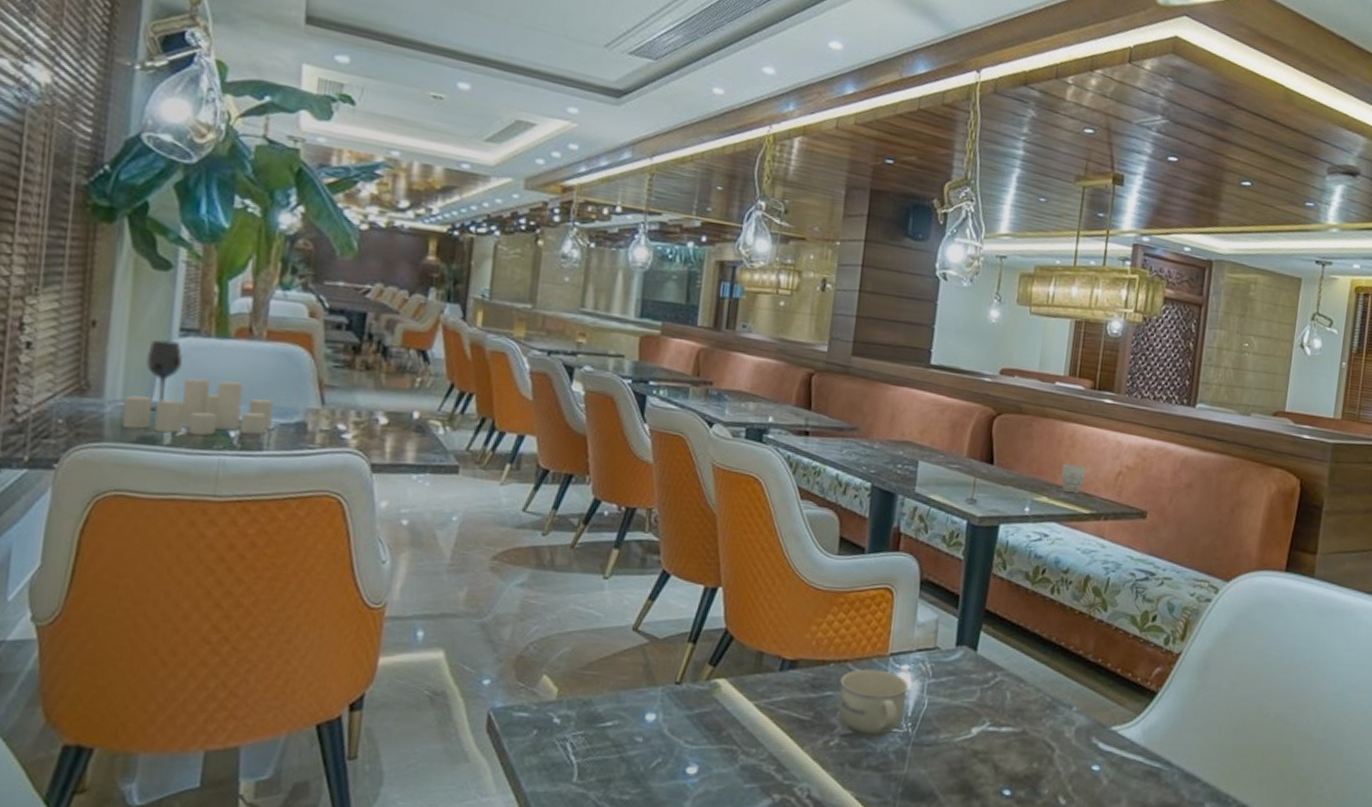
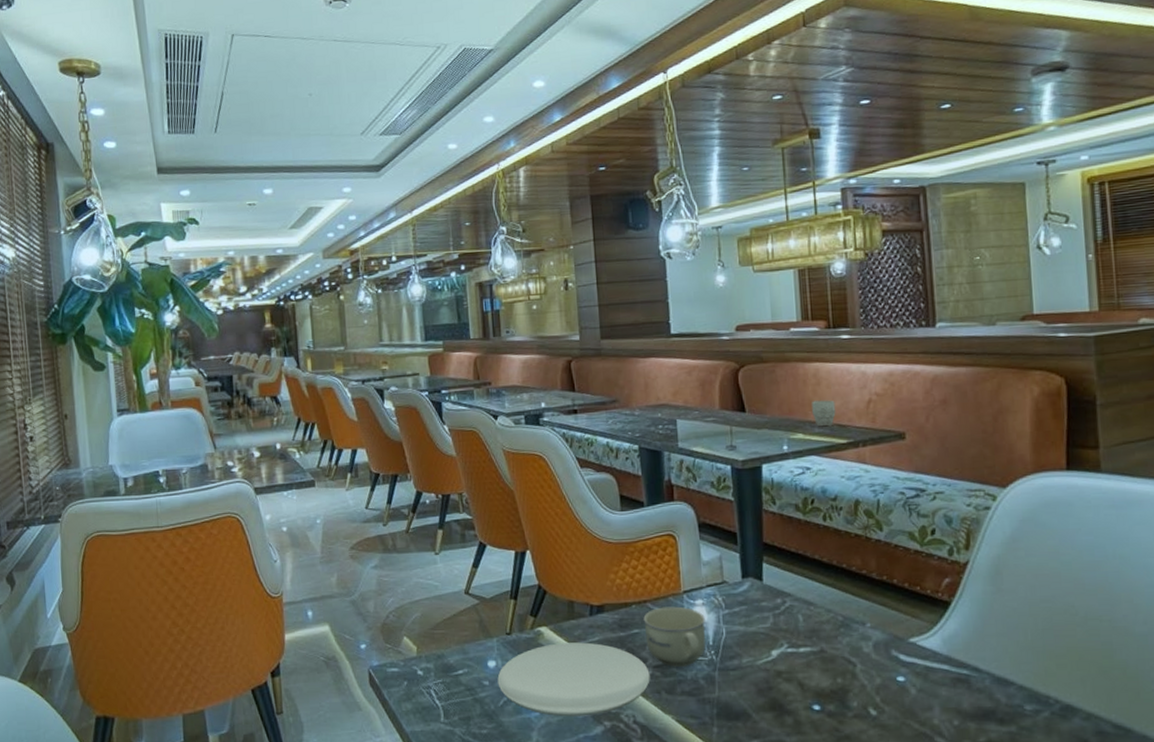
candle: present [121,377,274,437] -> none [92,442,185,487]
wine glass: present [146,339,182,412] -> none [100,420,122,472]
plate: none [653,699,836,787] -> present [497,642,650,717]

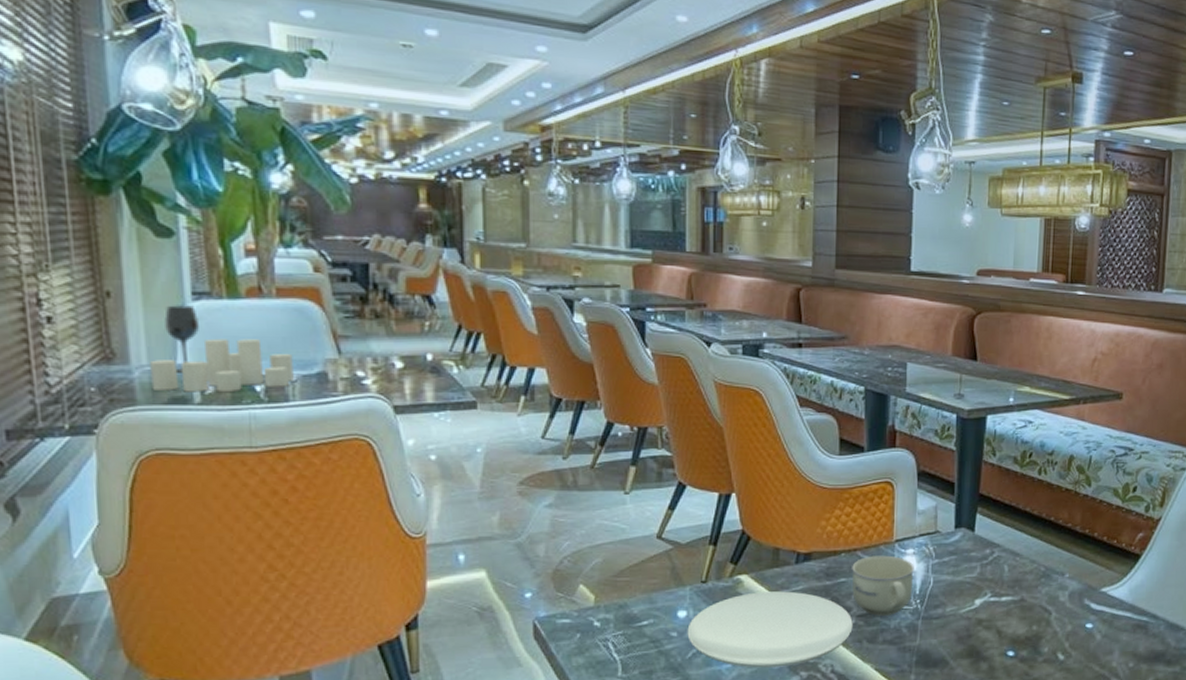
candle: none [92,442,185,487] -> present [150,338,294,393]
wine glass: none [100,420,122,472] -> present [164,305,199,373]
cup: present [812,400,836,427] -> none [1041,355,1064,382]

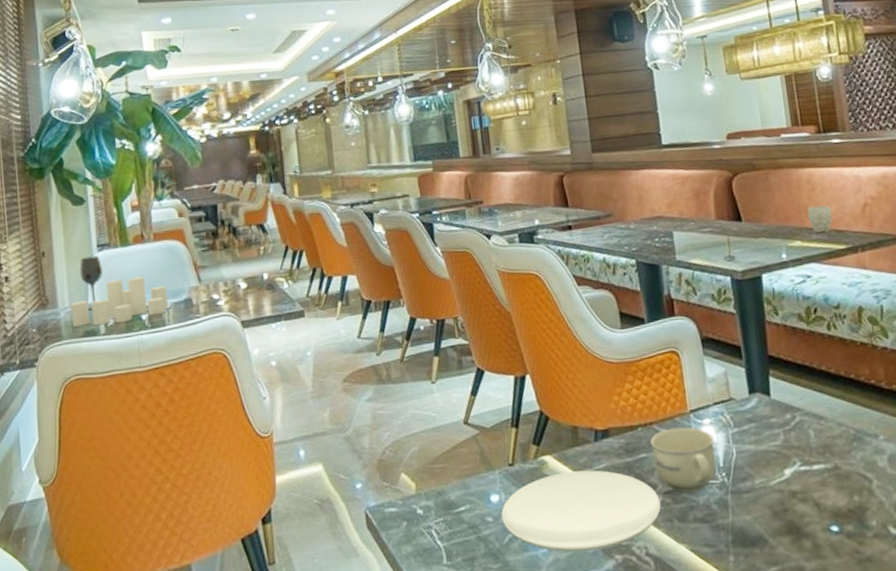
cup: none [1041,355,1064,382] -> present [807,205,833,234]

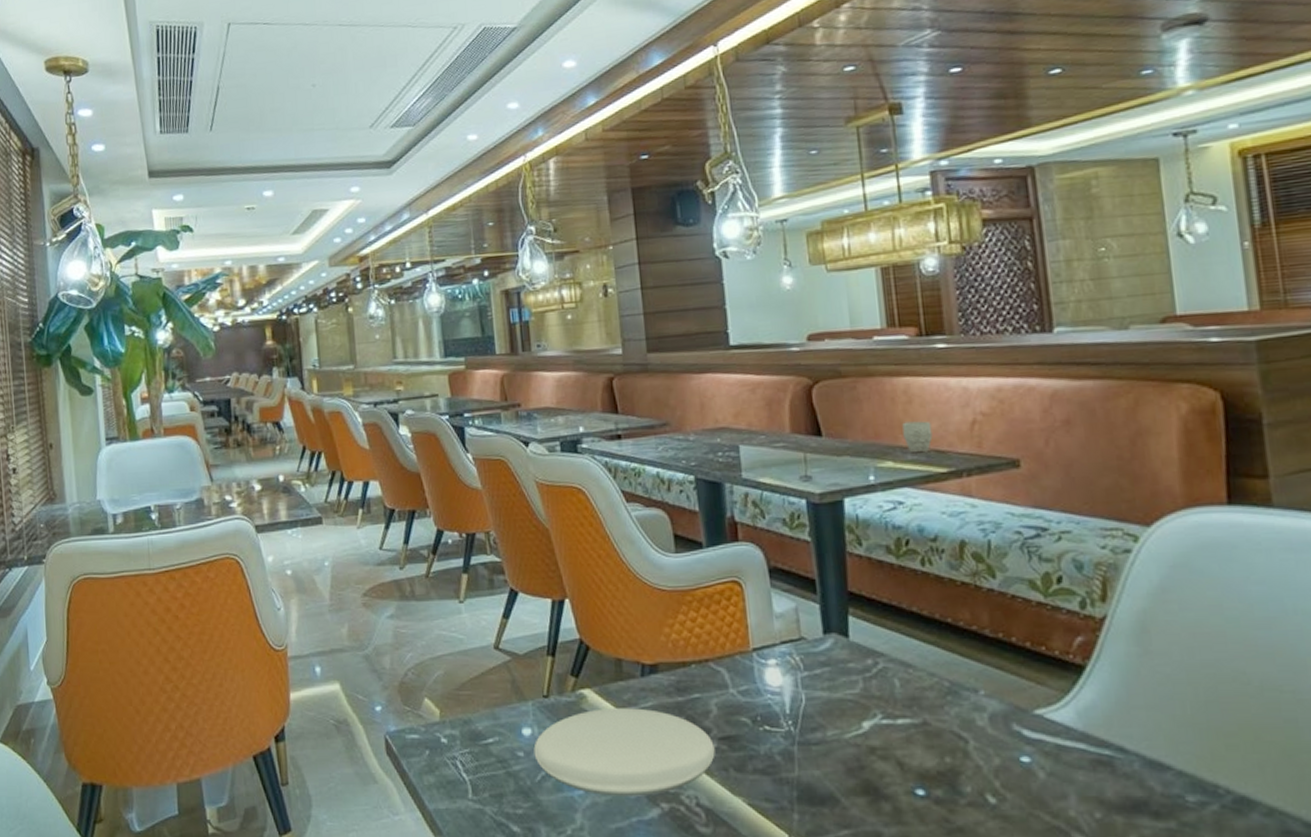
candle: present [71,277,168,327] -> none [79,474,179,524]
wine glass: present [79,255,102,311] -> none [88,449,111,508]
cup: present [650,427,717,492] -> none [705,667,782,739]

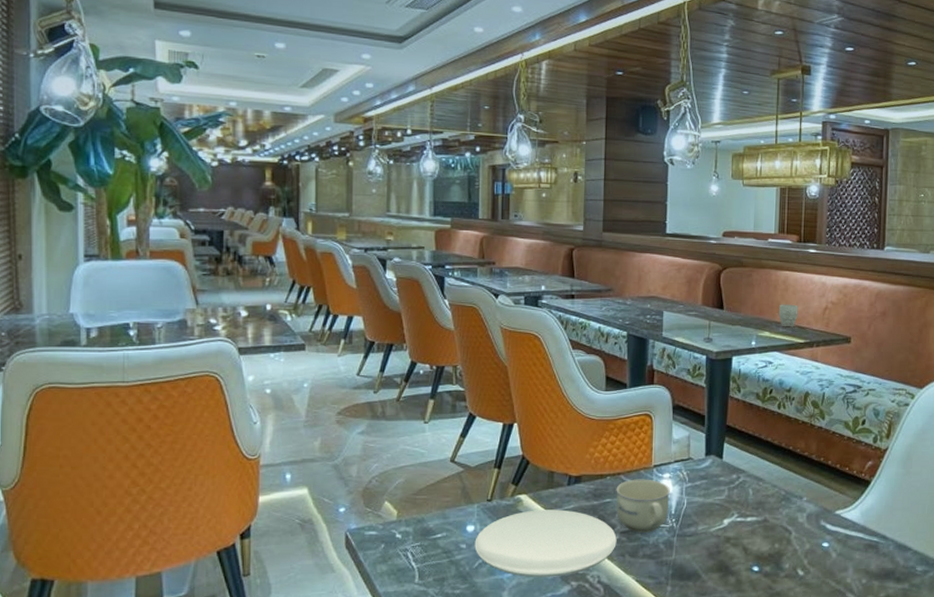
cup: none [705,667,782,739] -> present [616,479,670,533]

